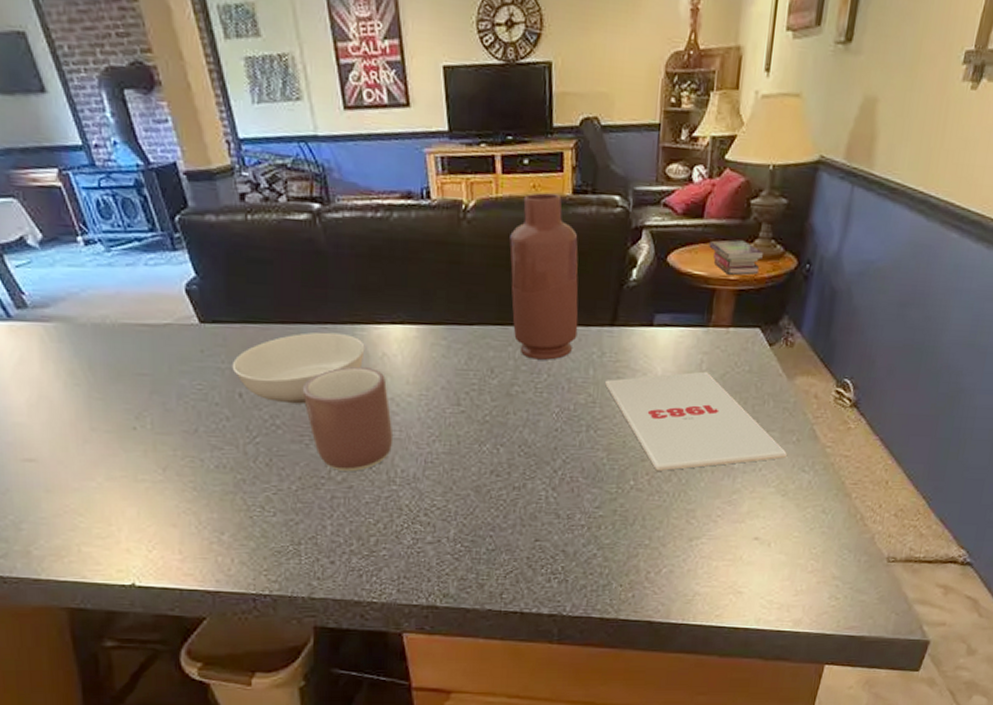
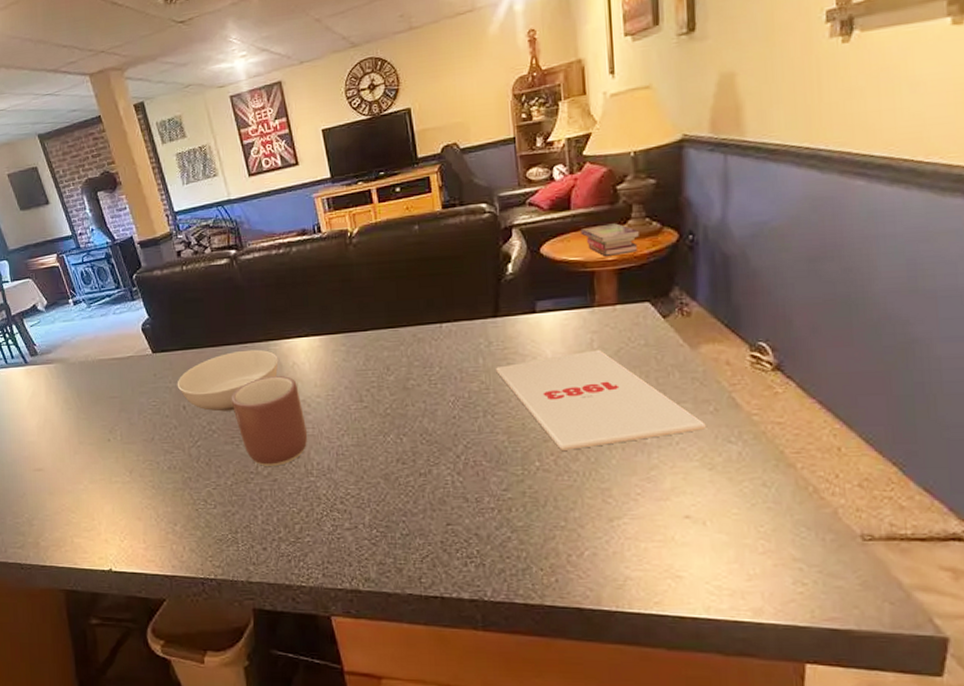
vase: present [509,193,579,360] -> none [391,211,463,355]

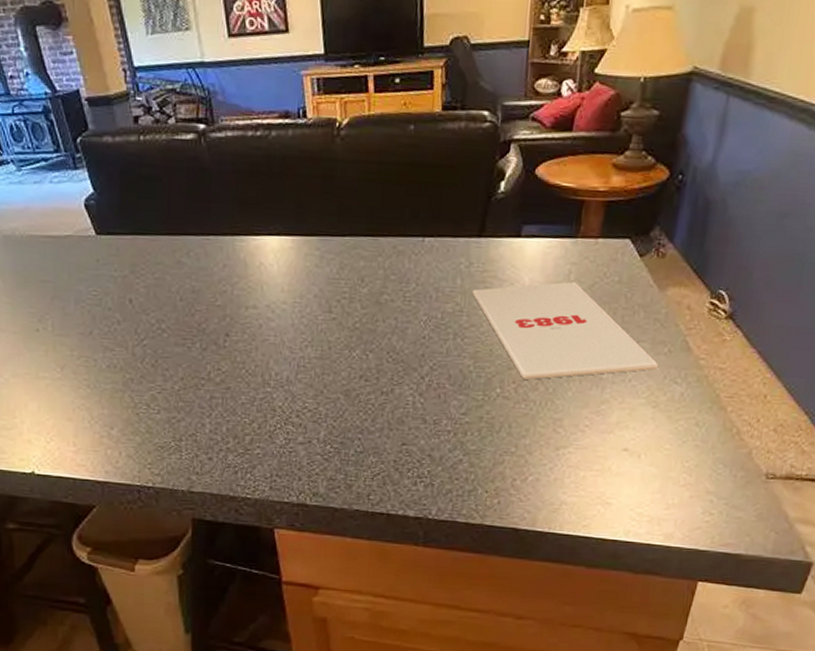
bowl: present [177,349,279,412] -> none [123,242,244,310]
mug: present [231,376,308,466] -> none [186,275,269,374]
books: present [580,223,639,256] -> none [578,152,634,187]

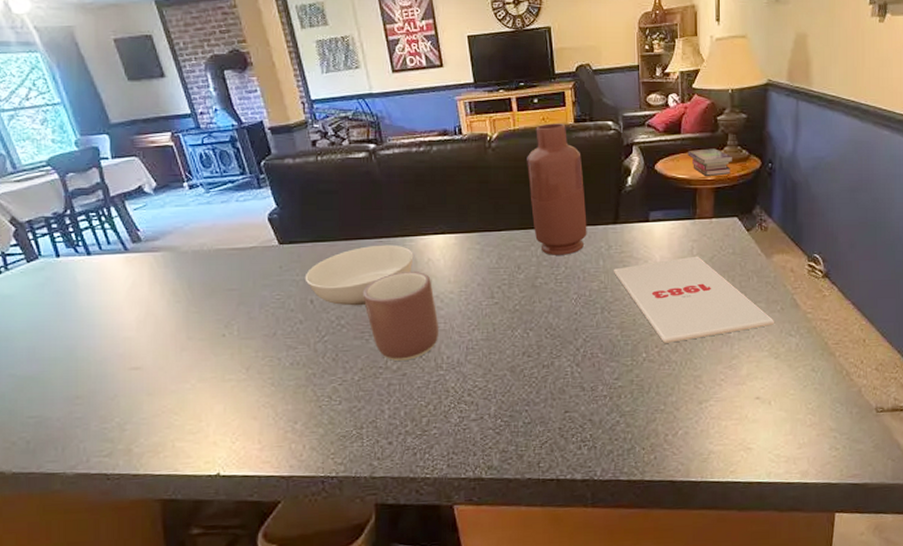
bowl: none [123,242,244,310] -> present [305,244,414,306]
mug: none [186,275,269,374] -> present [362,272,439,361]
vase: none [380,110,448,270] -> present [527,123,587,255]
books: none [578,152,634,187] -> present [688,148,732,176]

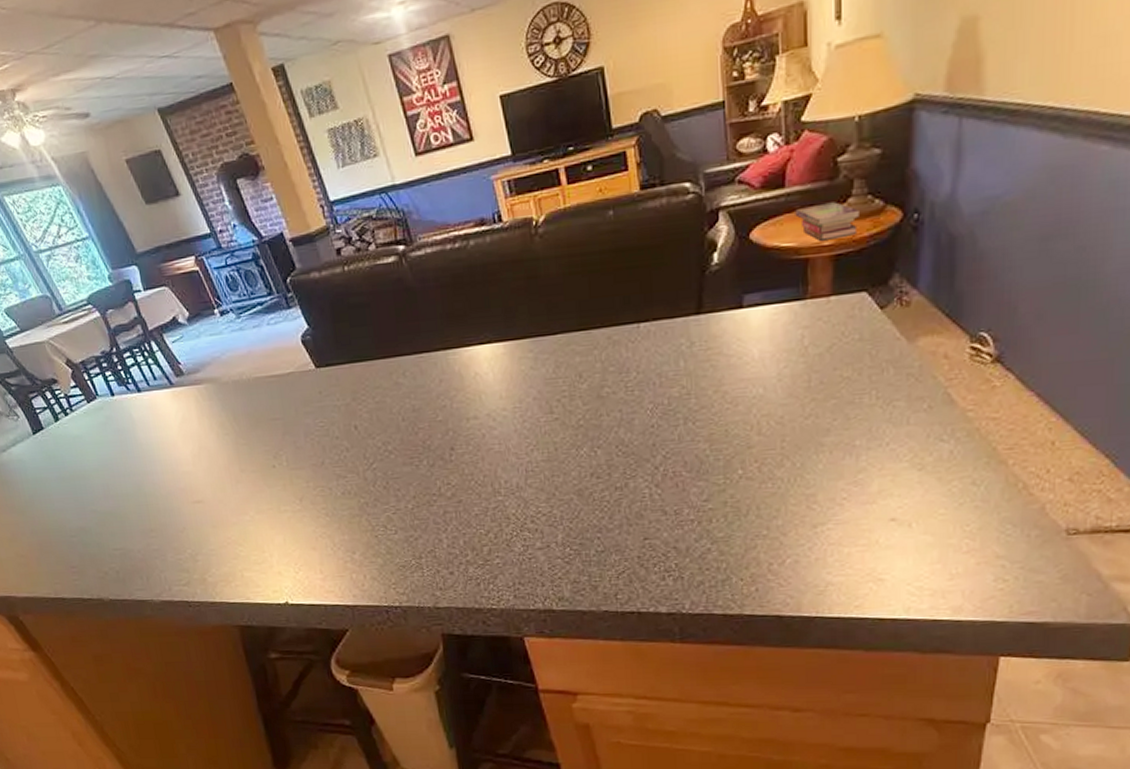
bowl: present [305,244,414,306] -> none [345,359,459,430]
mug: present [362,272,439,361] -> none [407,388,494,487]
vase: present [527,123,587,255] -> none [582,193,663,359]
magazine: present [614,256,774,343] -> none [698,346,918,457]

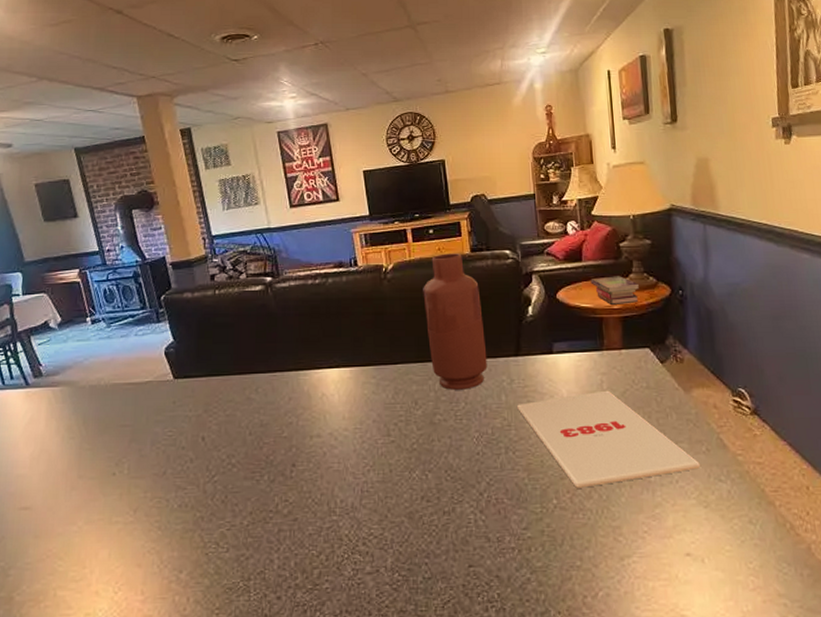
vase: none [582,193,663,359] -> present [423,253,488,390]
magazine: none [698,346,918,457] -> present [517,390,700,488]

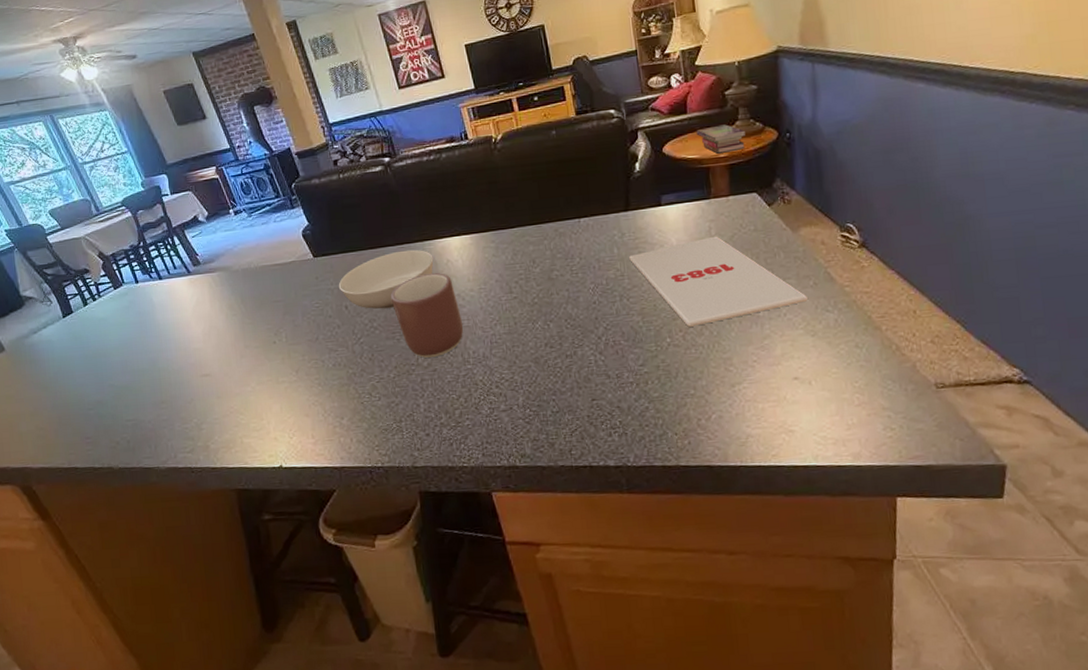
bowl: none [197,379,307,444] -> present [338,249,434,309]
mug: none [254,407,333,504] -> present [390,273,464,358]
vase: present [423,253,488,390] -> none [532,117,599,248]

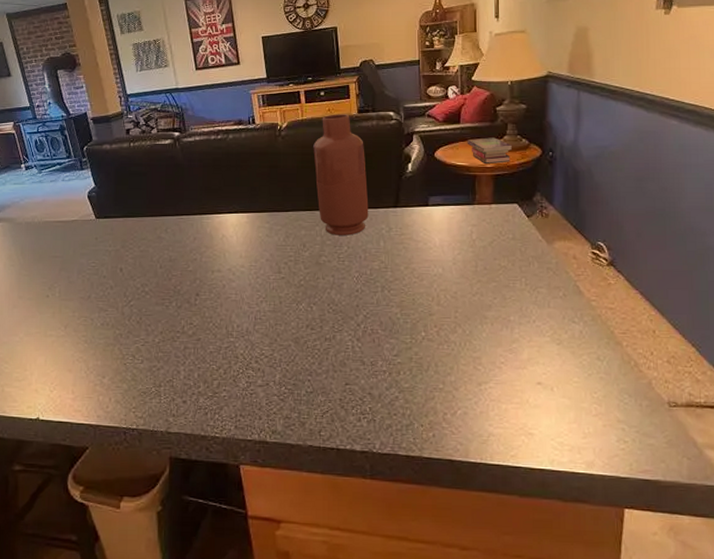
bowl: present [338,249,434,309] -> none [116,221,210,275]
mug: present [390,273,464,358] -> none [164,246,231,327]
vase: none [532,117,599,248] -> present [313,114,369,236]
magazine: present [629,236,808,327] -> none [394,240,556,324]

